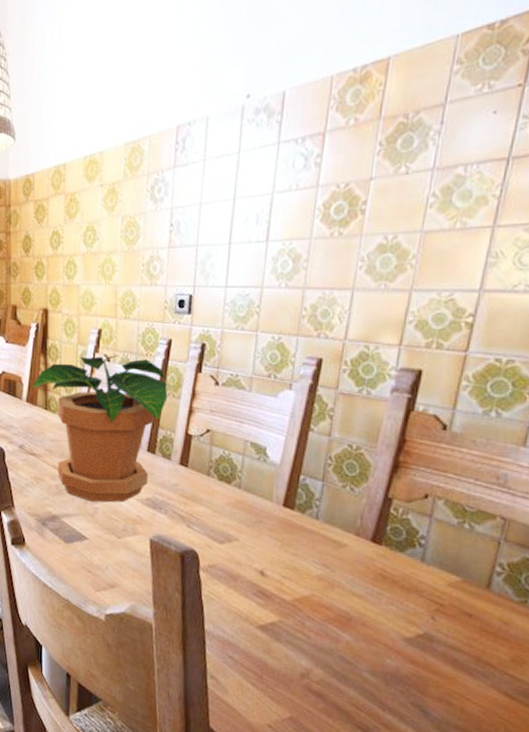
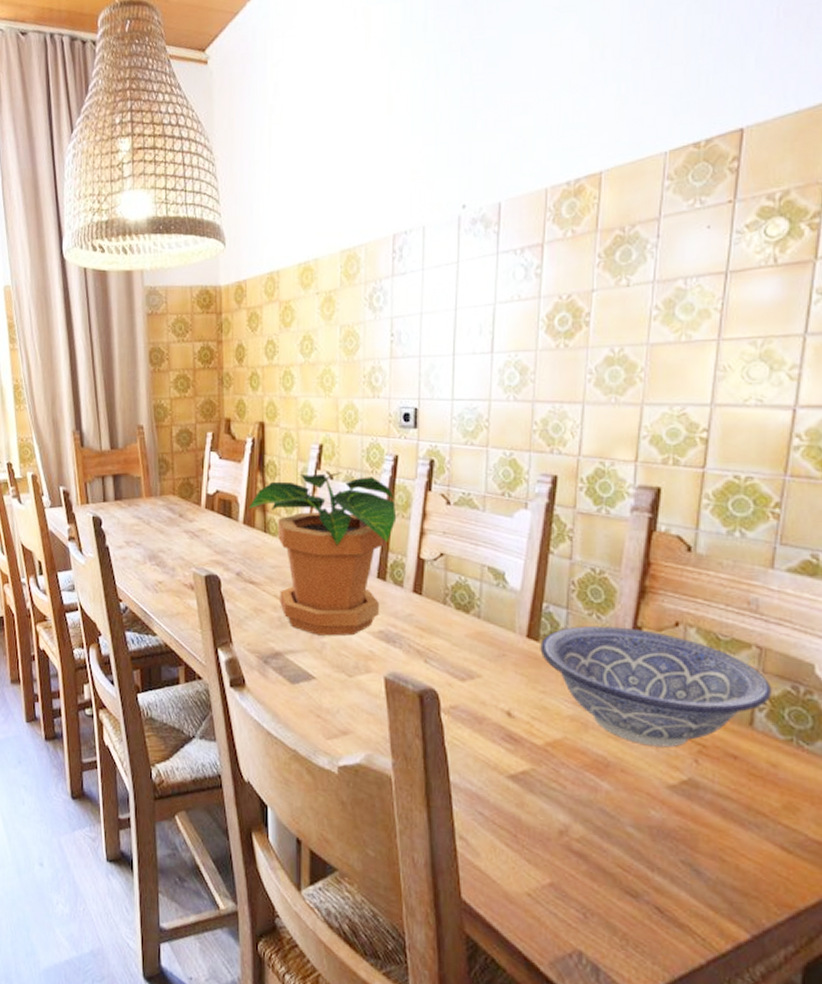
decorative bowl: none [294,496,512,606] -> present [540,625,771,748]

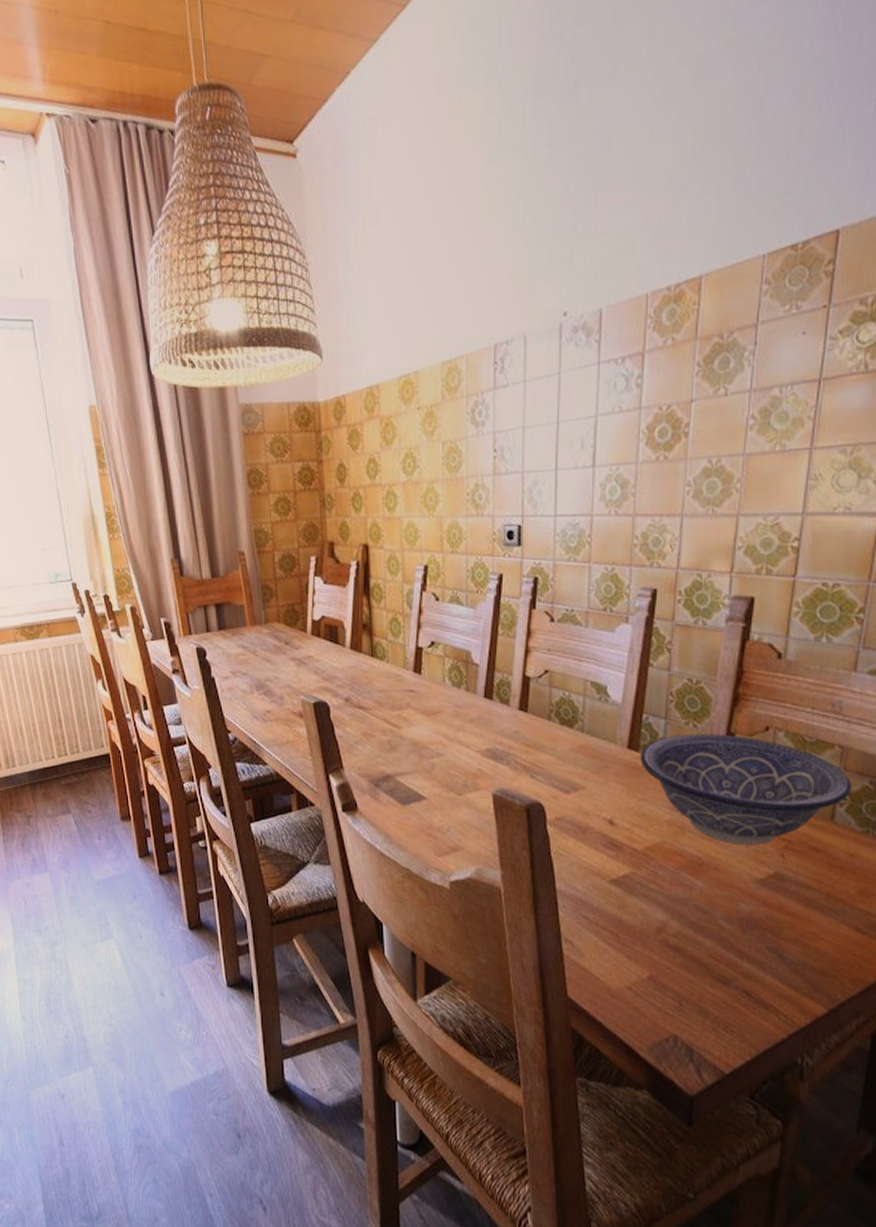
potted plant: present [248,472,397,636] -> none [354,593,502,757]

